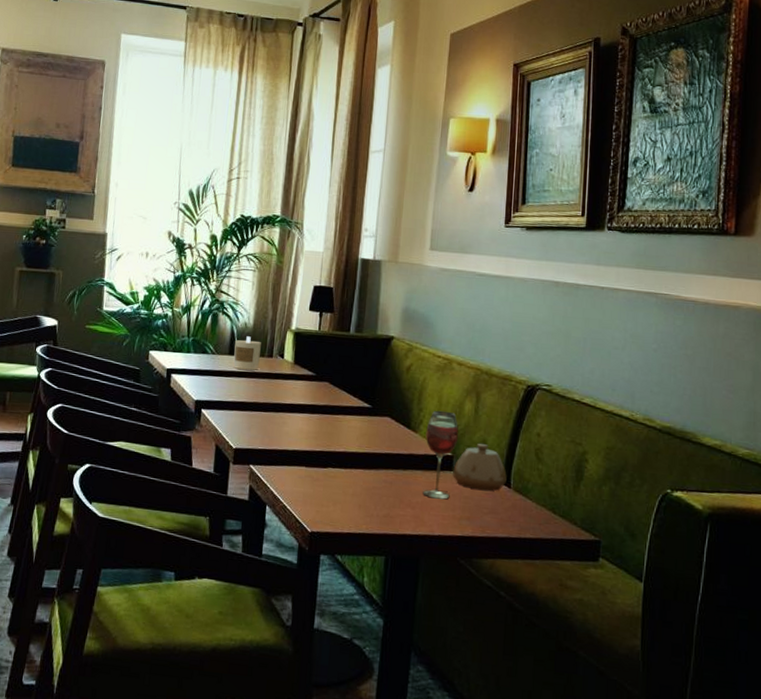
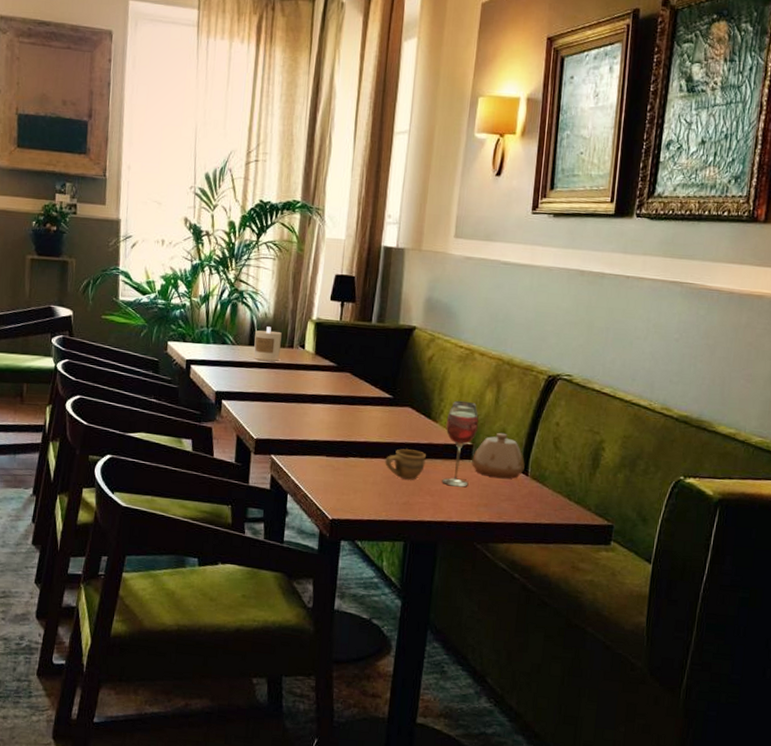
cup: none [364,459,407,492] -> present [385,449,427,480]

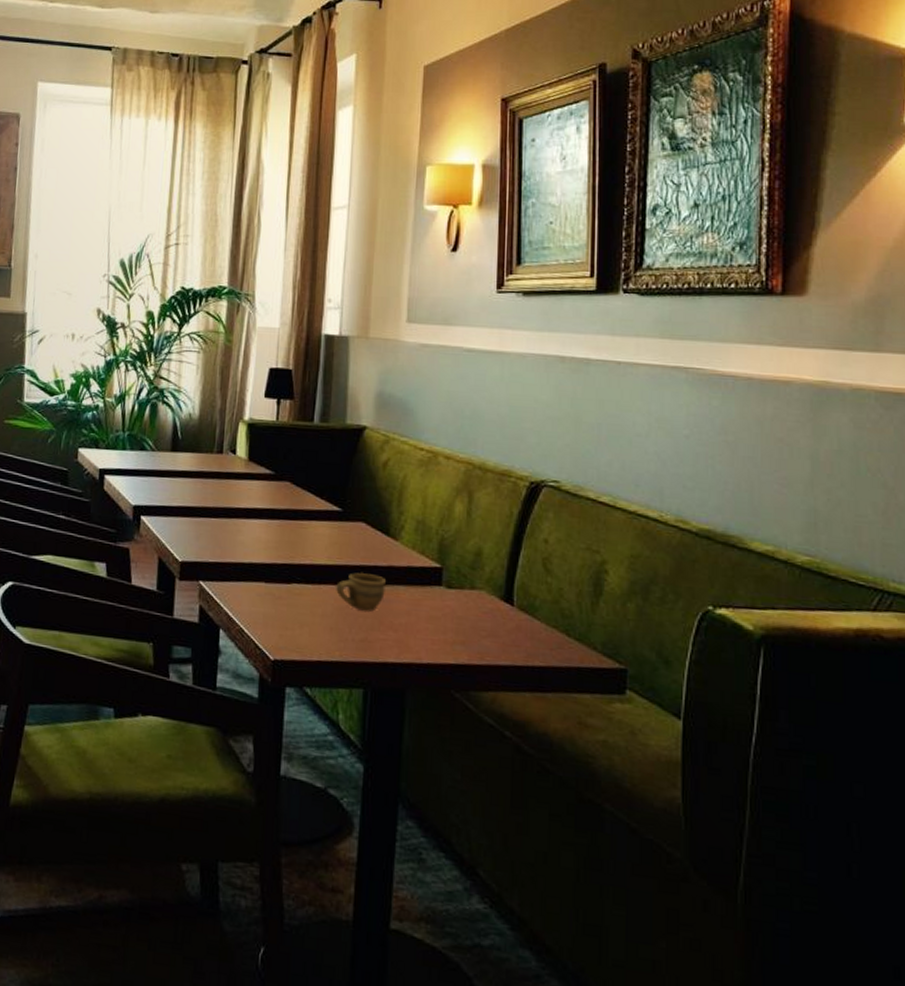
candle: present [253,326,282,361] -> none [176,429,209,469]
wineglass: present [442,400,480,487] -> none [407,513,449,620]
sugar bowl: present [472,432,525,479] -> none [442,551,509,610]

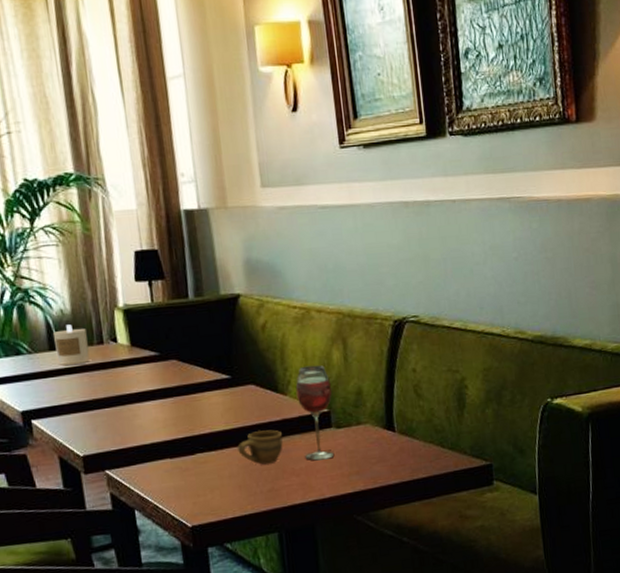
candle: none [176,429,209,469] -> present [52,324,90,365]
wineglass: none [407,513,449,620] -> present [295,365,335,461]

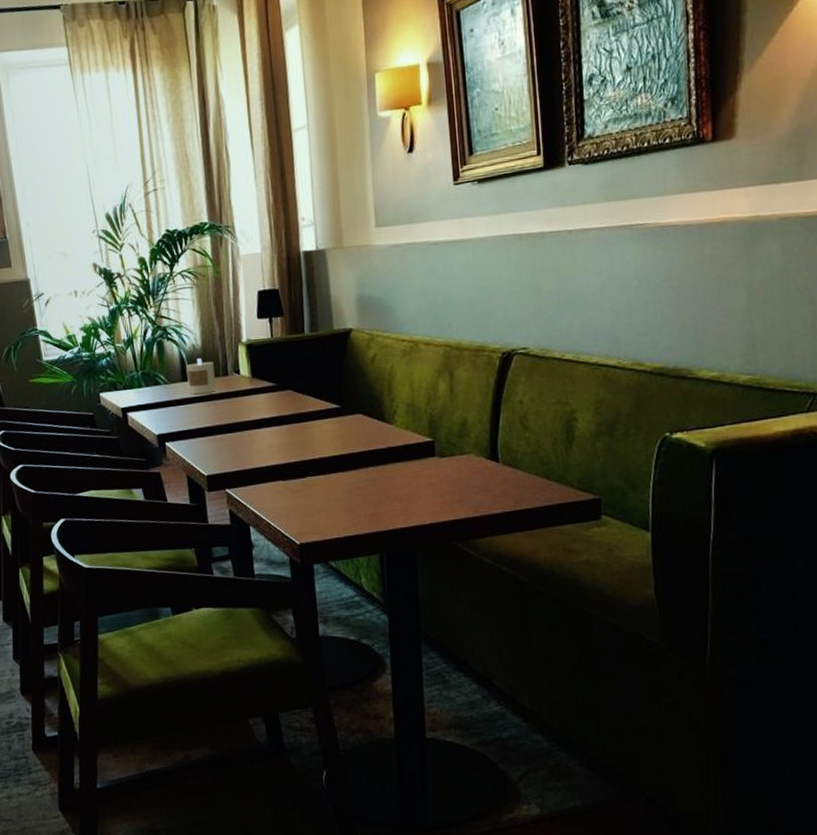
cup: present [237,429,283,465] -> none [344,457,388,490]
wineglass: present [295,365,335,461] -> none [401,396,437,488]

